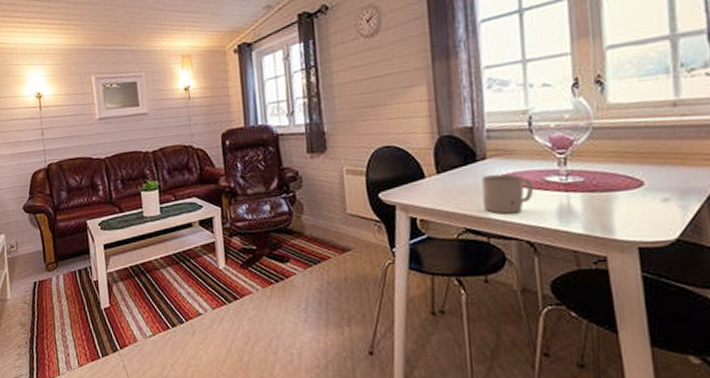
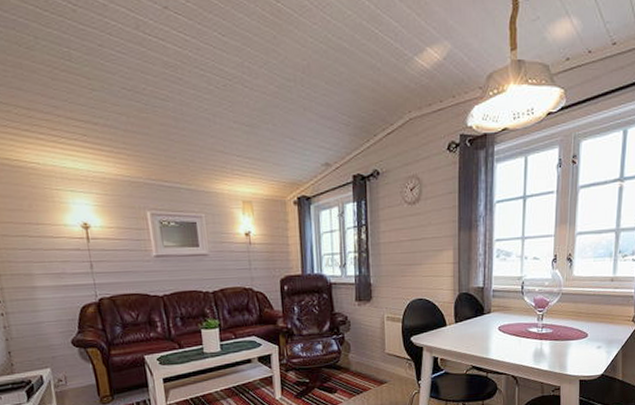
mug: present [482,174,534,214] -> none [485,325,521,356]

